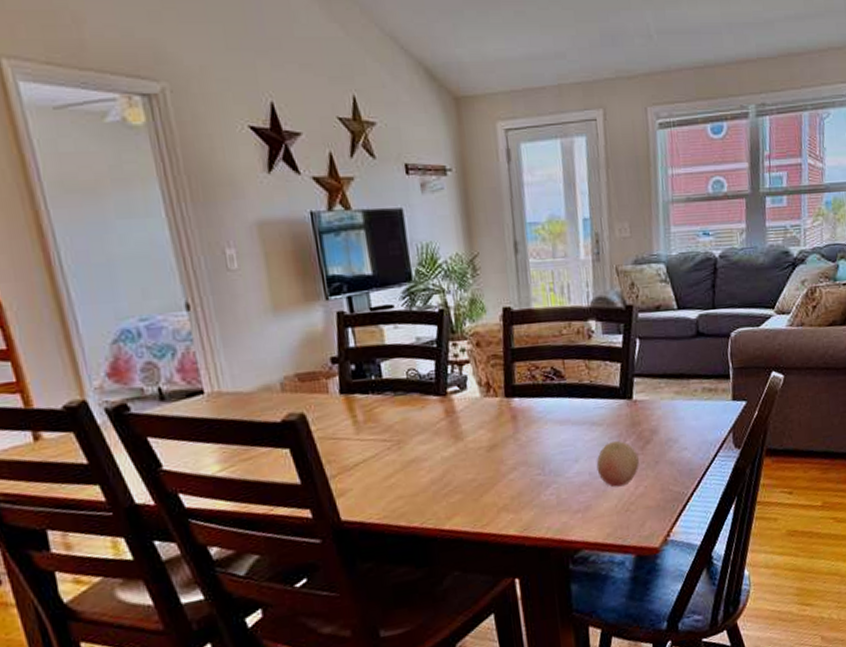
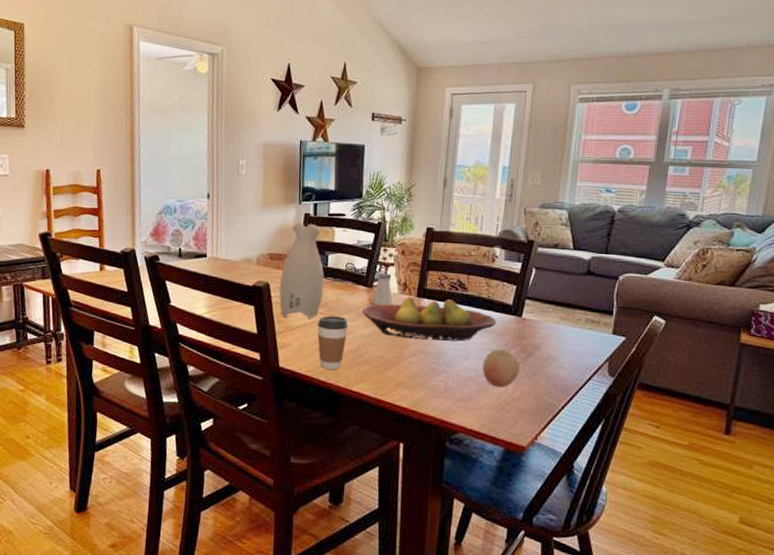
vase: none [319,324,384,456] -> present [279,221,325,318]
coffee cup: none [382,440,425,511] -> present [317,316,348,370]
fruit bowl: none [438,393,605,452] -> present [362,297,497,342]
saltshaker: none [449,375,476,417] -> present [372,274,393,306]

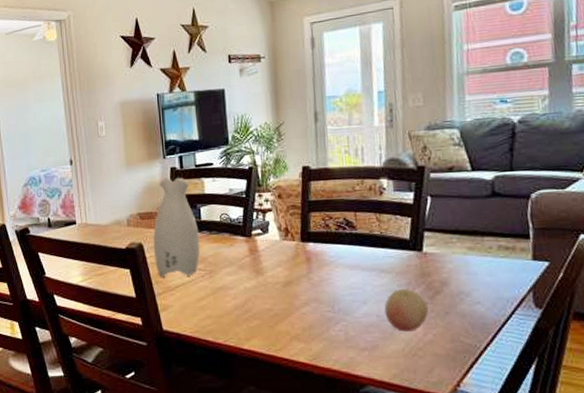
coffee cup: present [317,316,348,370] -> none [197,271,231,329]
fruit bowl: present [362,297,497,342] -> none [243,241,394,287]
saltshaker: present [372,274,393,306] -> none [253,221,275,256]

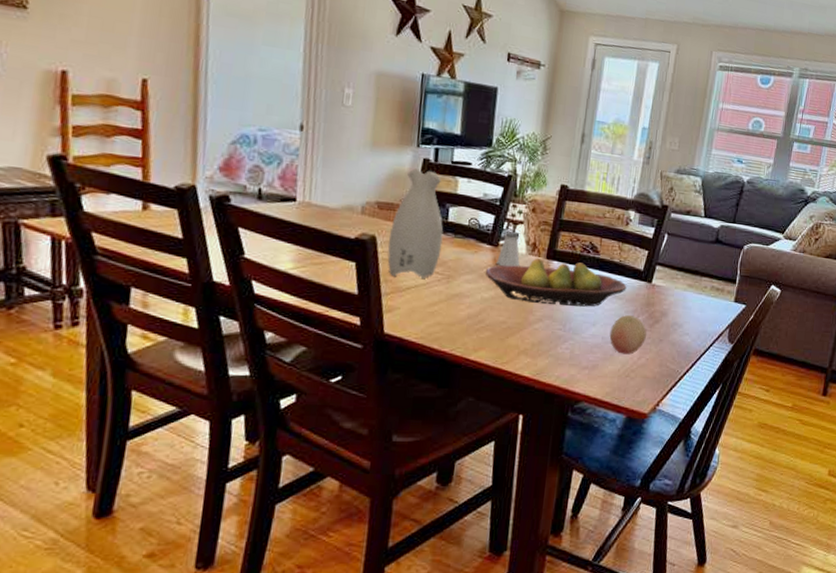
fruit bowl: none [243,241,394,287] -> present [485,258,627,307]
saltshaker: none [253,221,275,256] -> present [497,232,520,267]

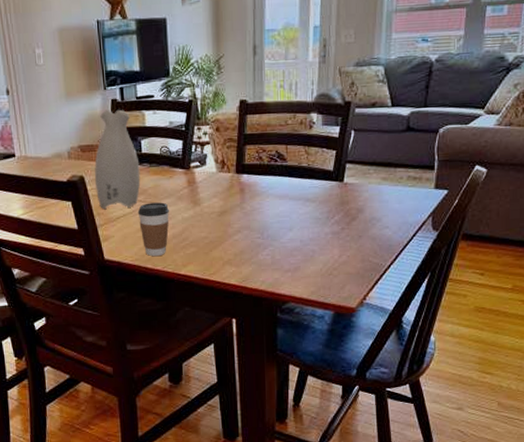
coffee cup: none [431,276,468,337] -> present [137,202,169,257]
fruit bowl: present [485,258,627,307] -> none [182,172,319,216]
saltshaker: present [497,232,520,267] -> none [191,153,212,187]
fruit: present [609,314,647,355] -> none [307,215,344,254]

